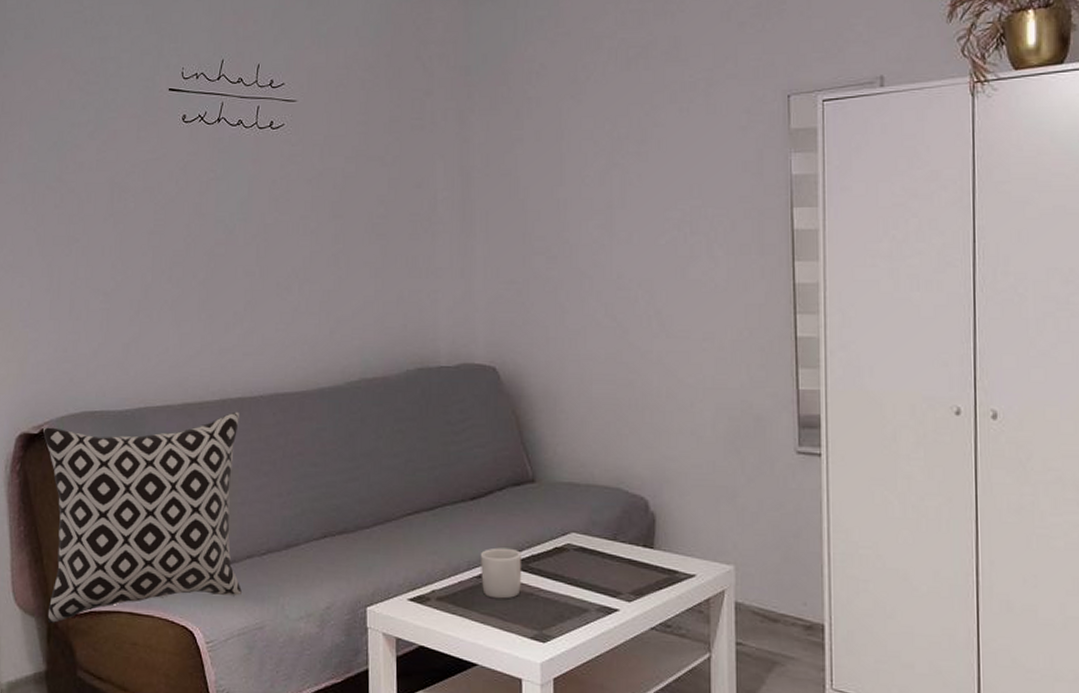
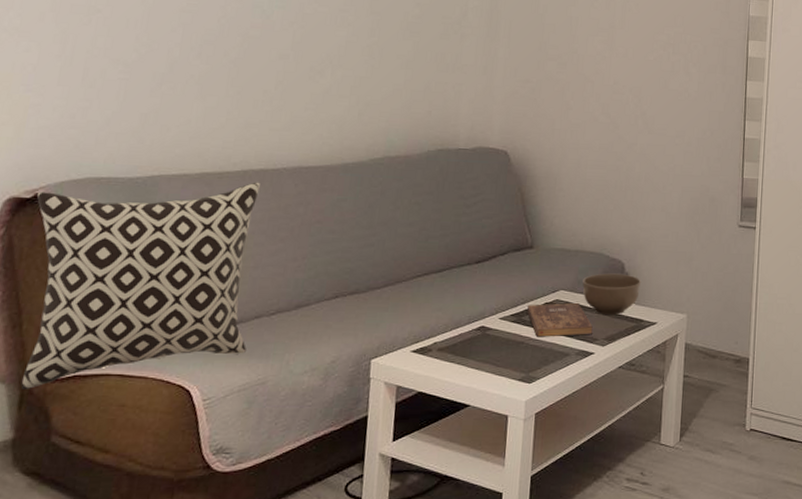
mug: present [480,547,521,600] -> none [479,304,516,348]
bible: none [534,547,615,589] -> present [527,302,593,337]
bowl: none [598,512,672,564] -> present [582,273,642,315]

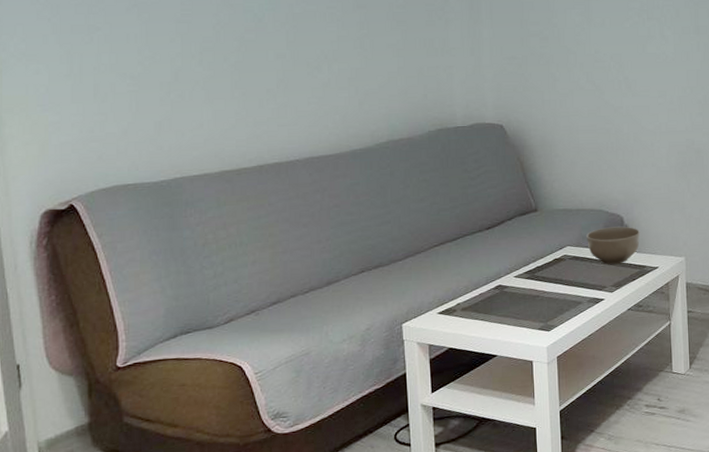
pillow: present [20,182,260,390] -> none [70,175,287,380]
bible: present [527,302,593,337] -> none [539,256,601,290]

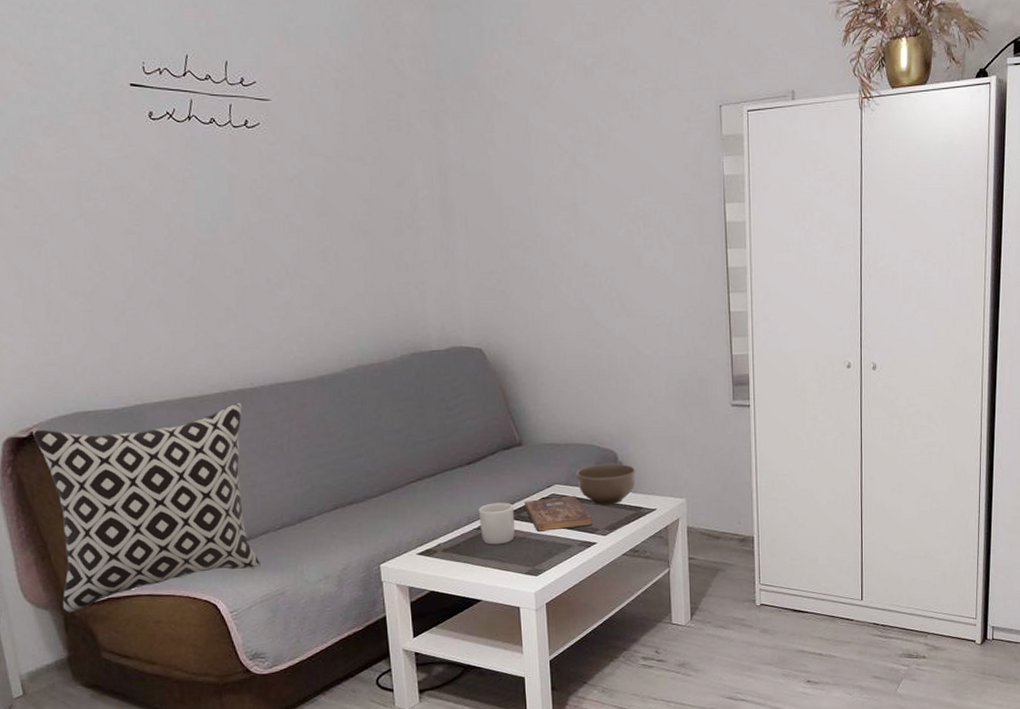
pillow: none [70,175,287,380] -> present [32,402,261,615]
mug: none [495,263,529,304] -> present [478,502,515,545]
bible: none [539,256,601,290] -> present [525,495,592,532]

